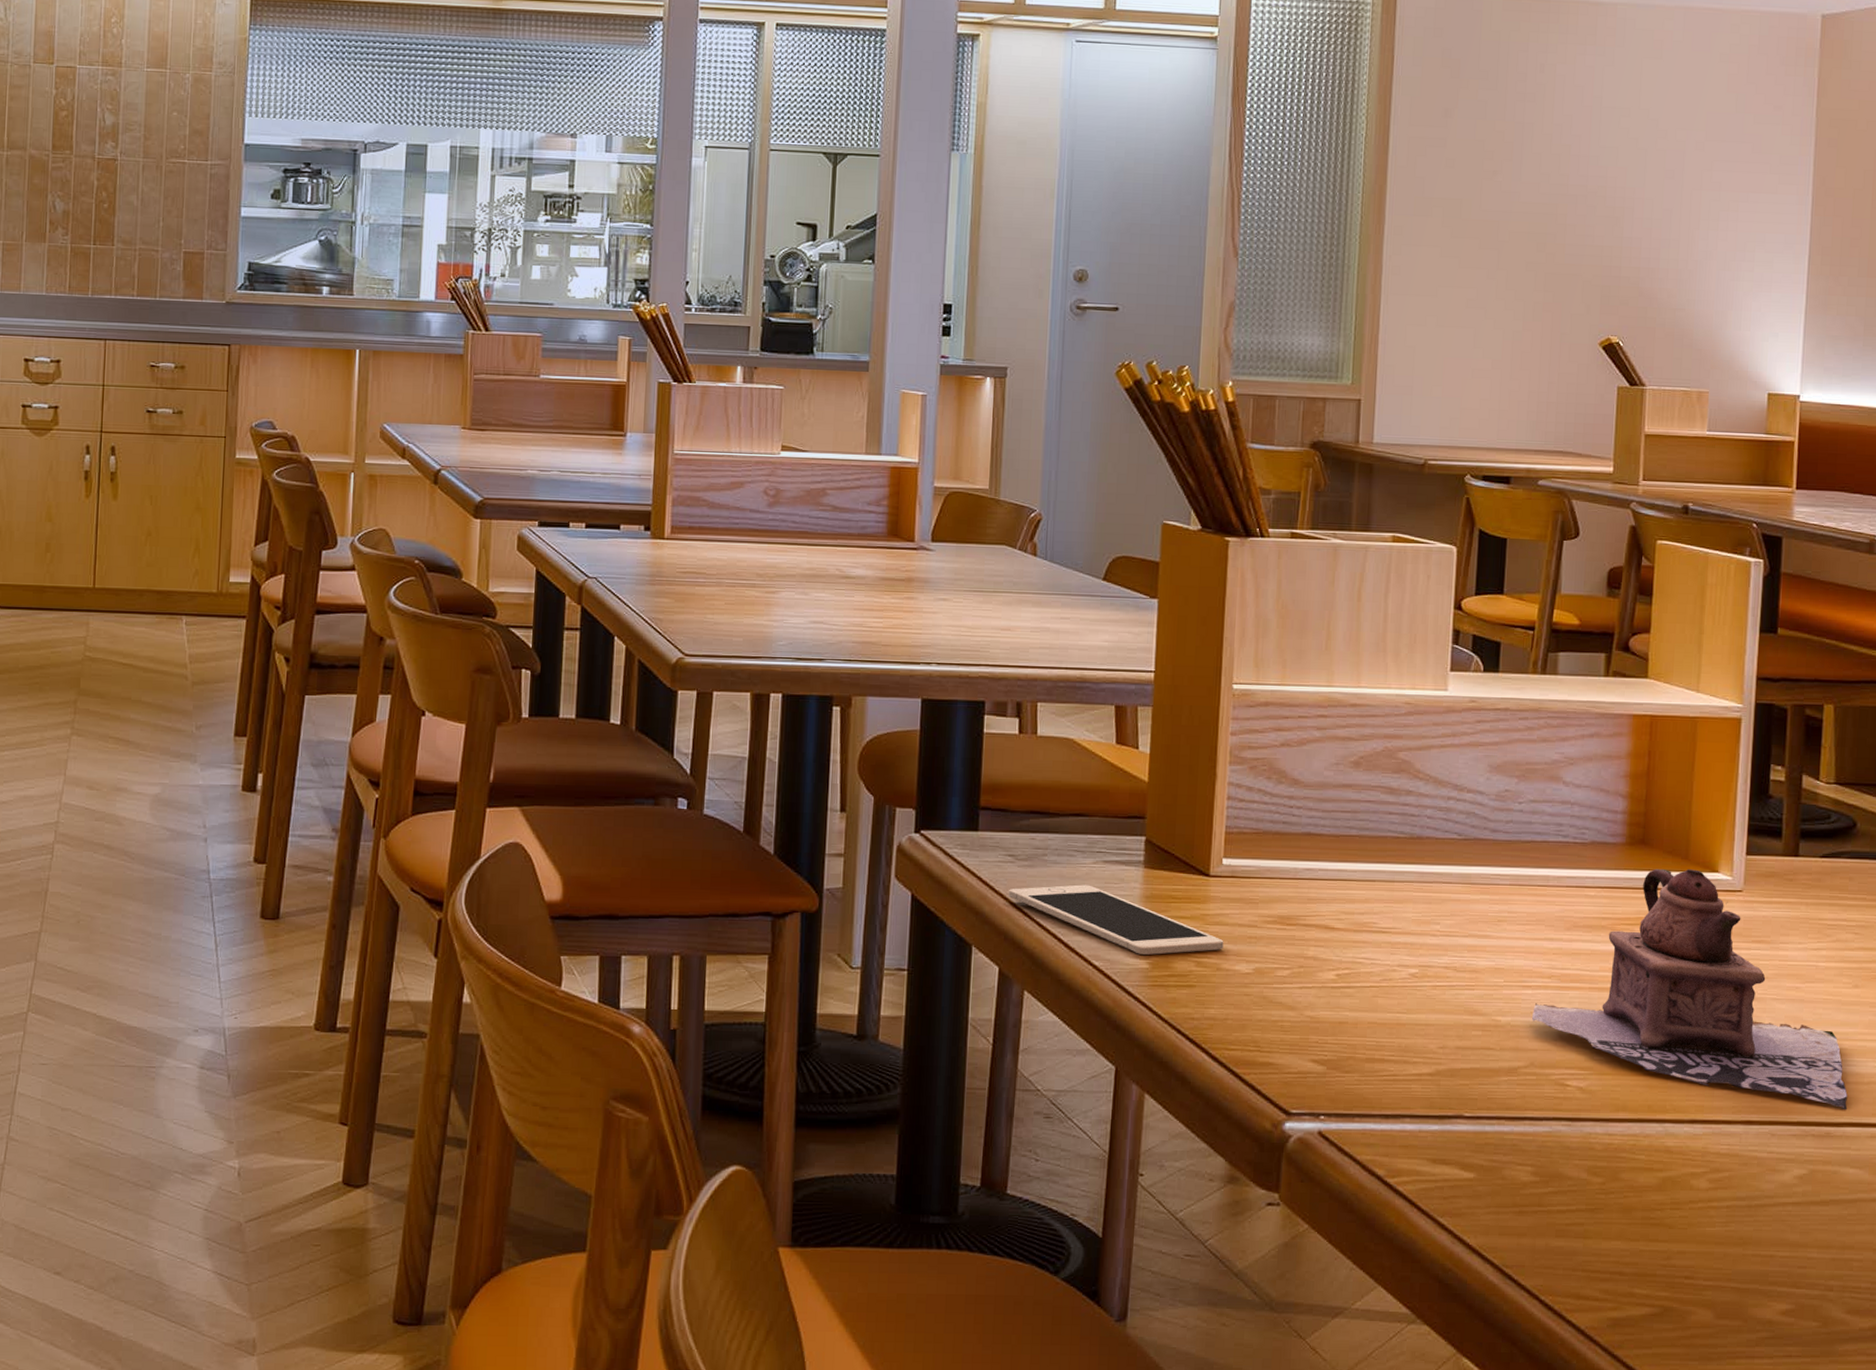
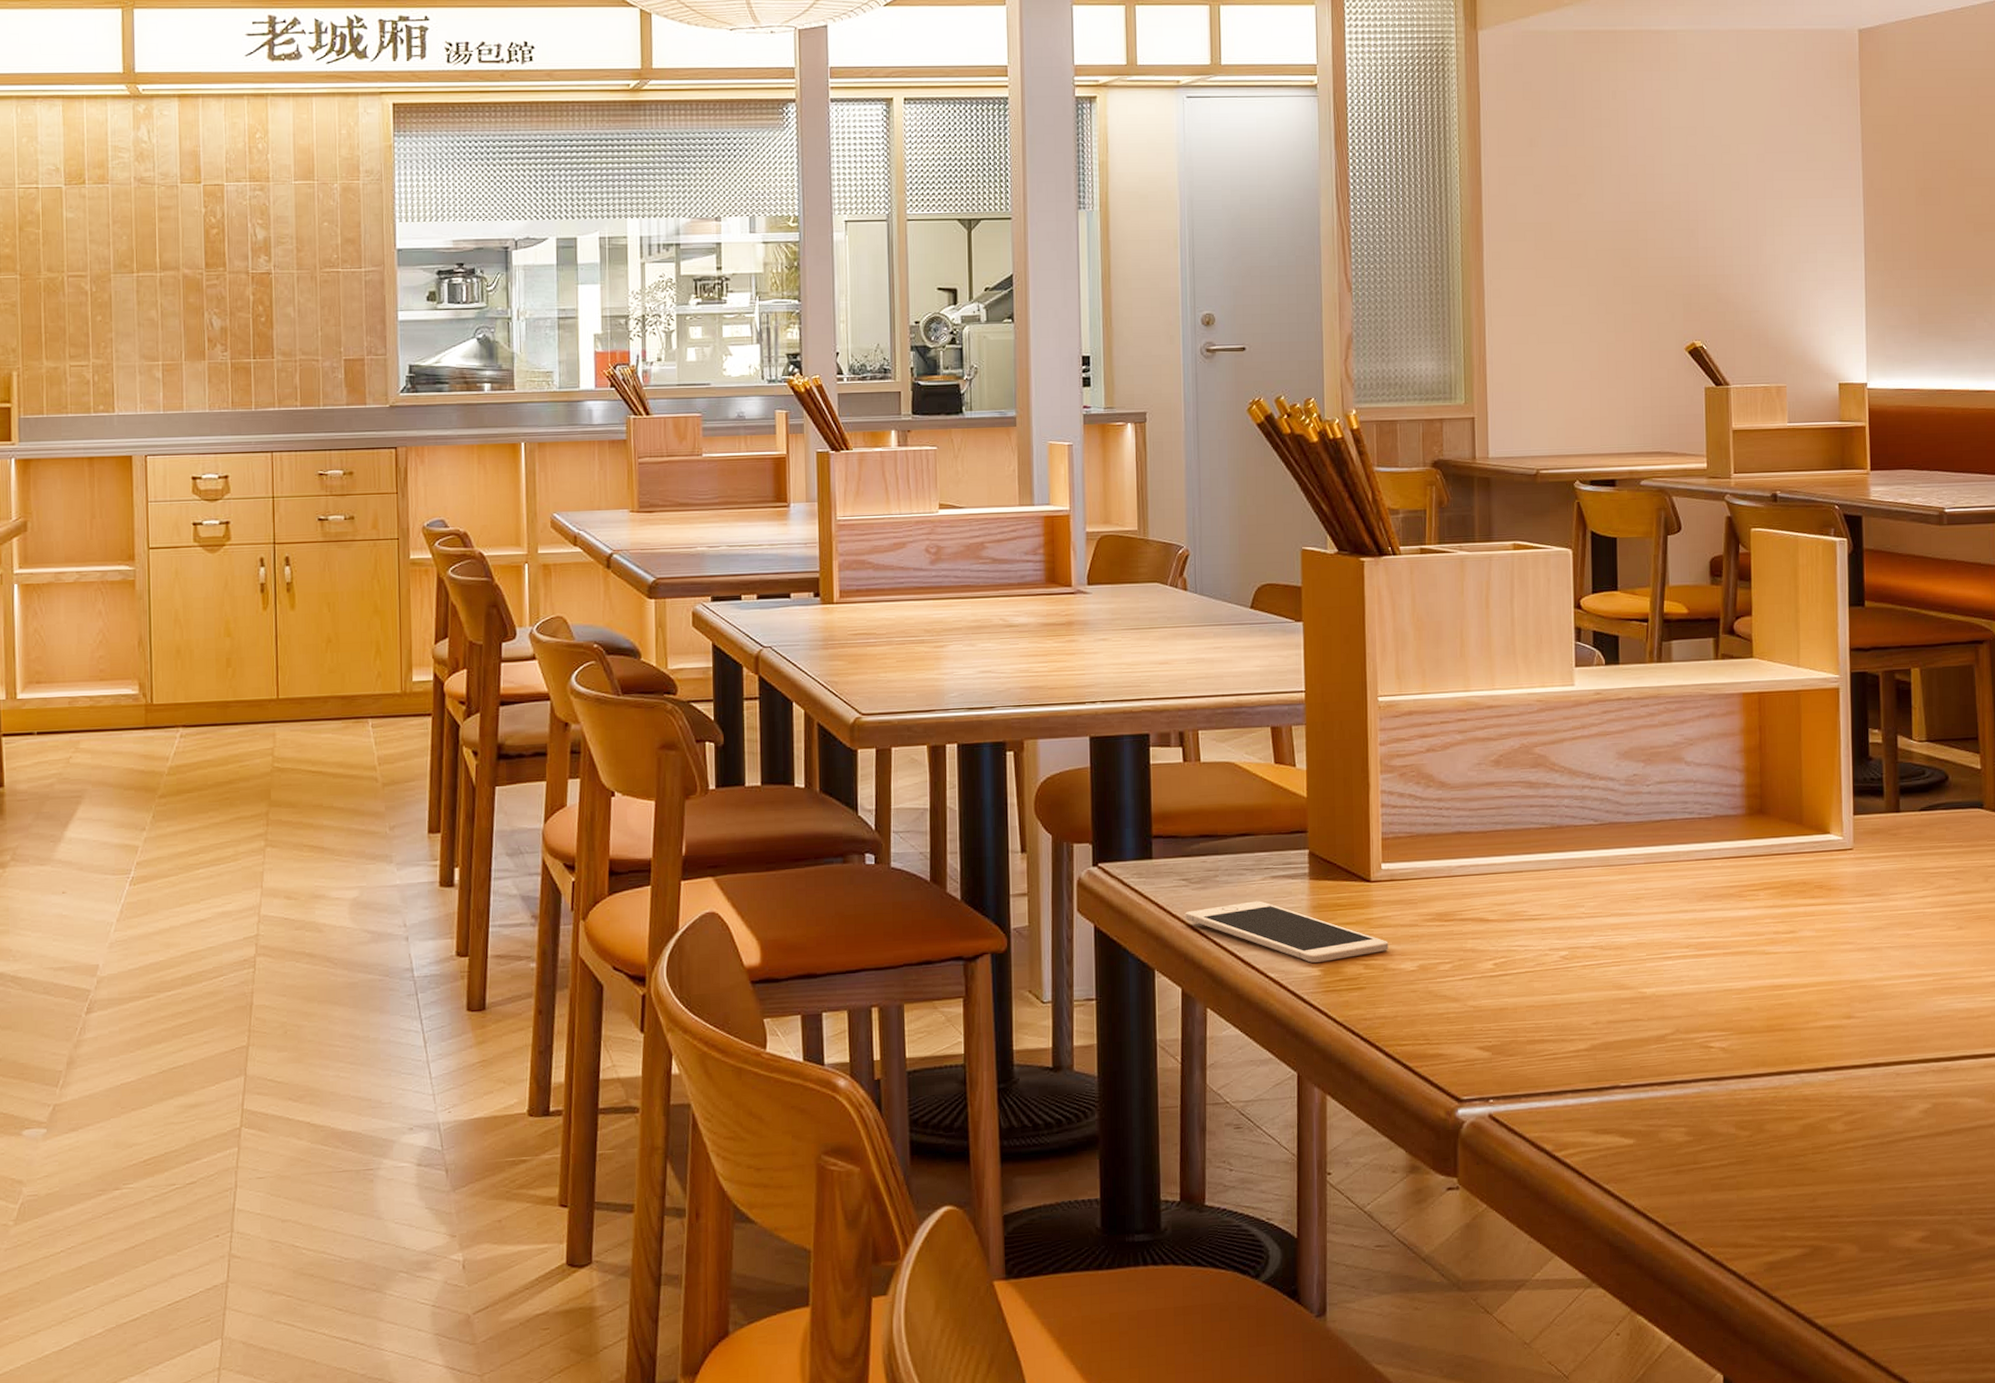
teapot: present [1532,868,1848,1109] -> none [1674,833,1961,1044]

